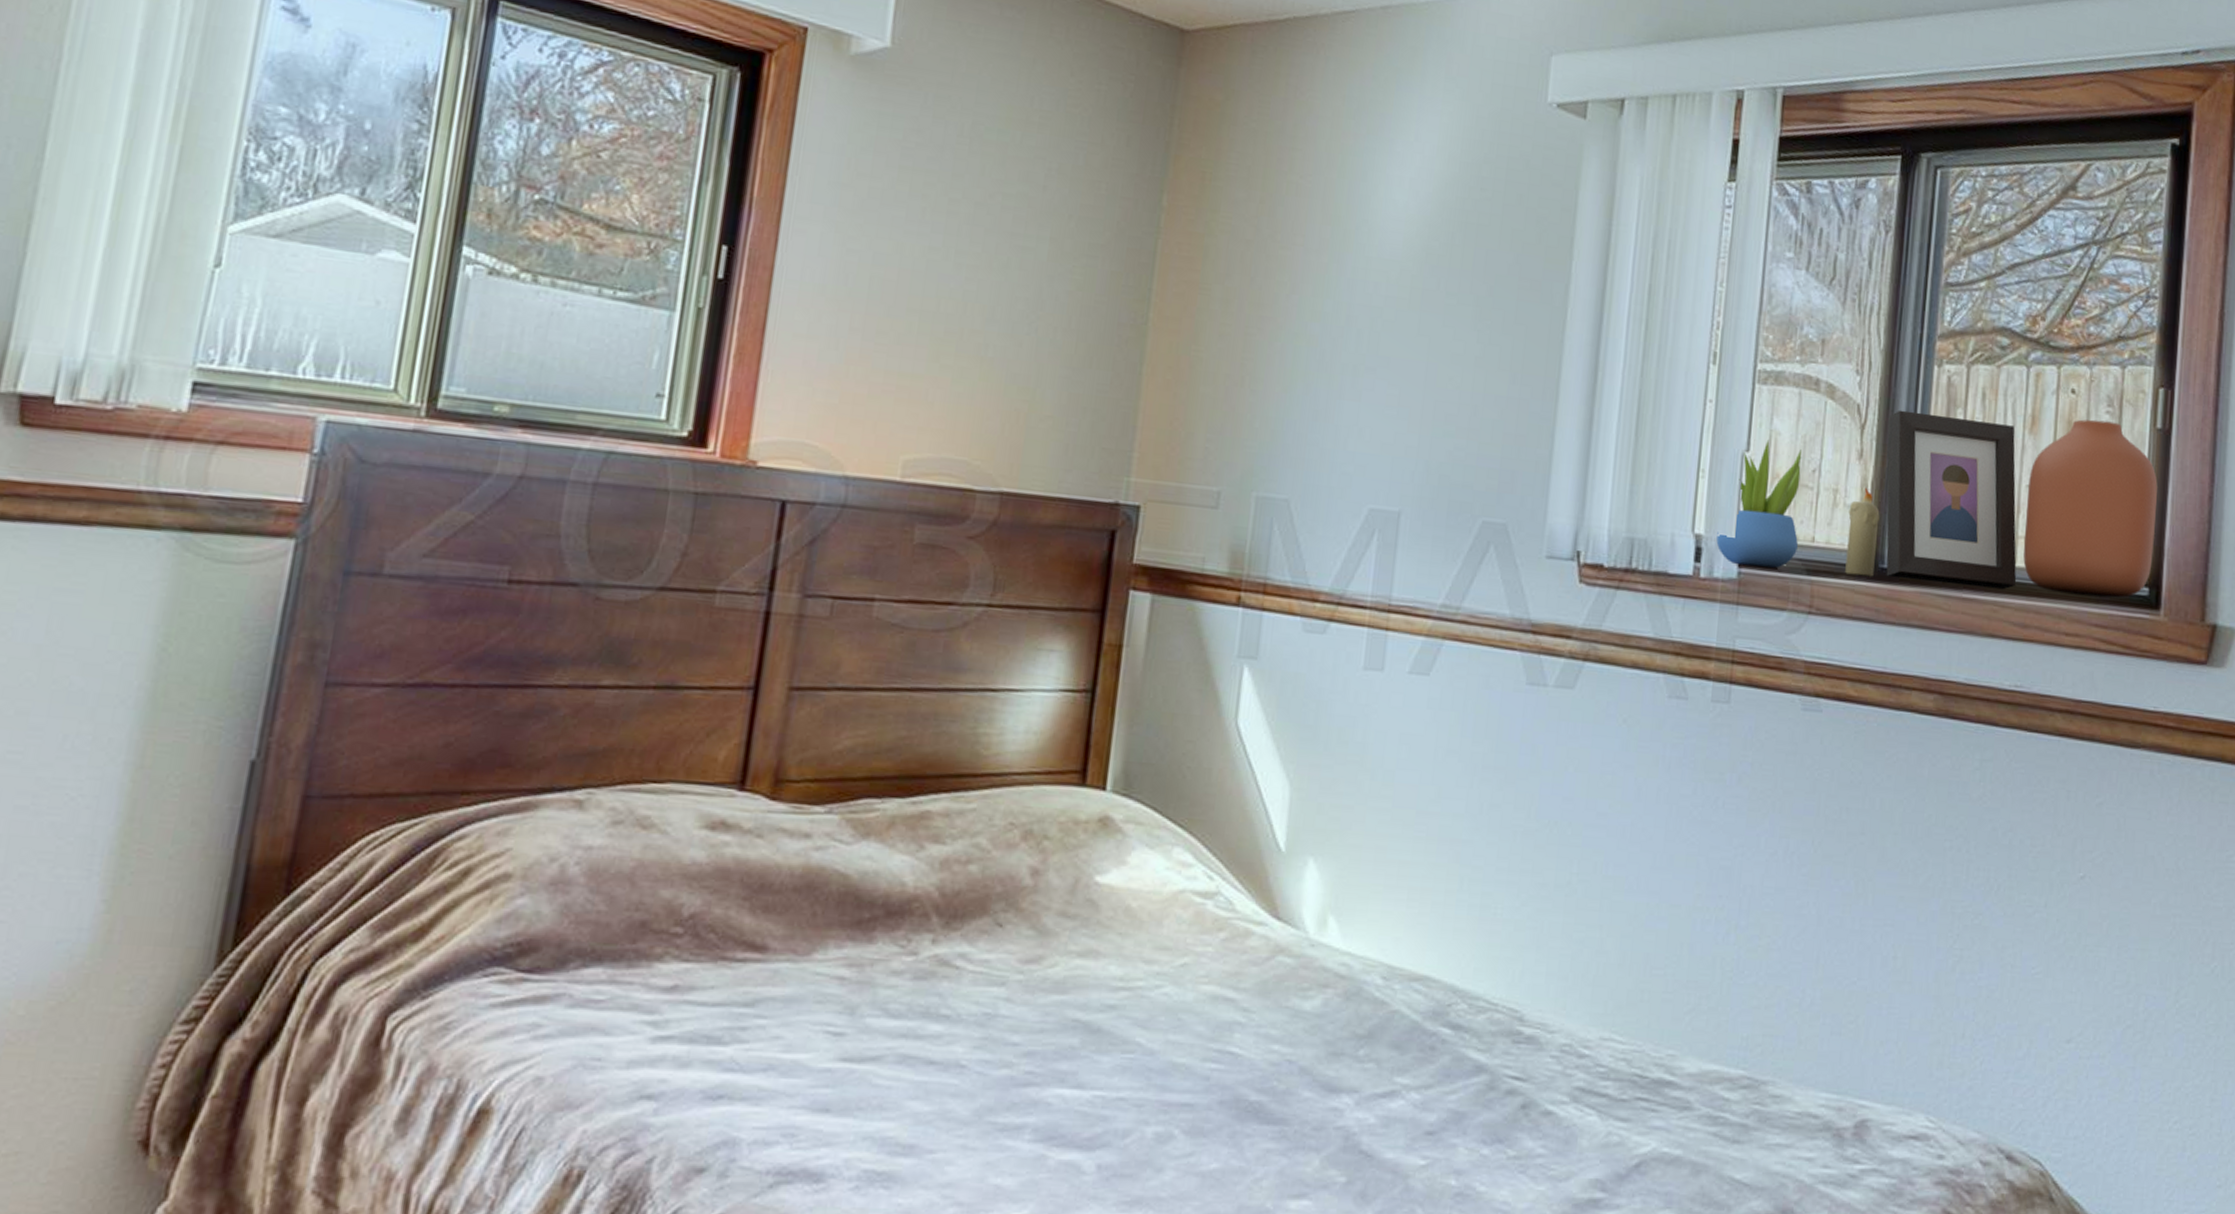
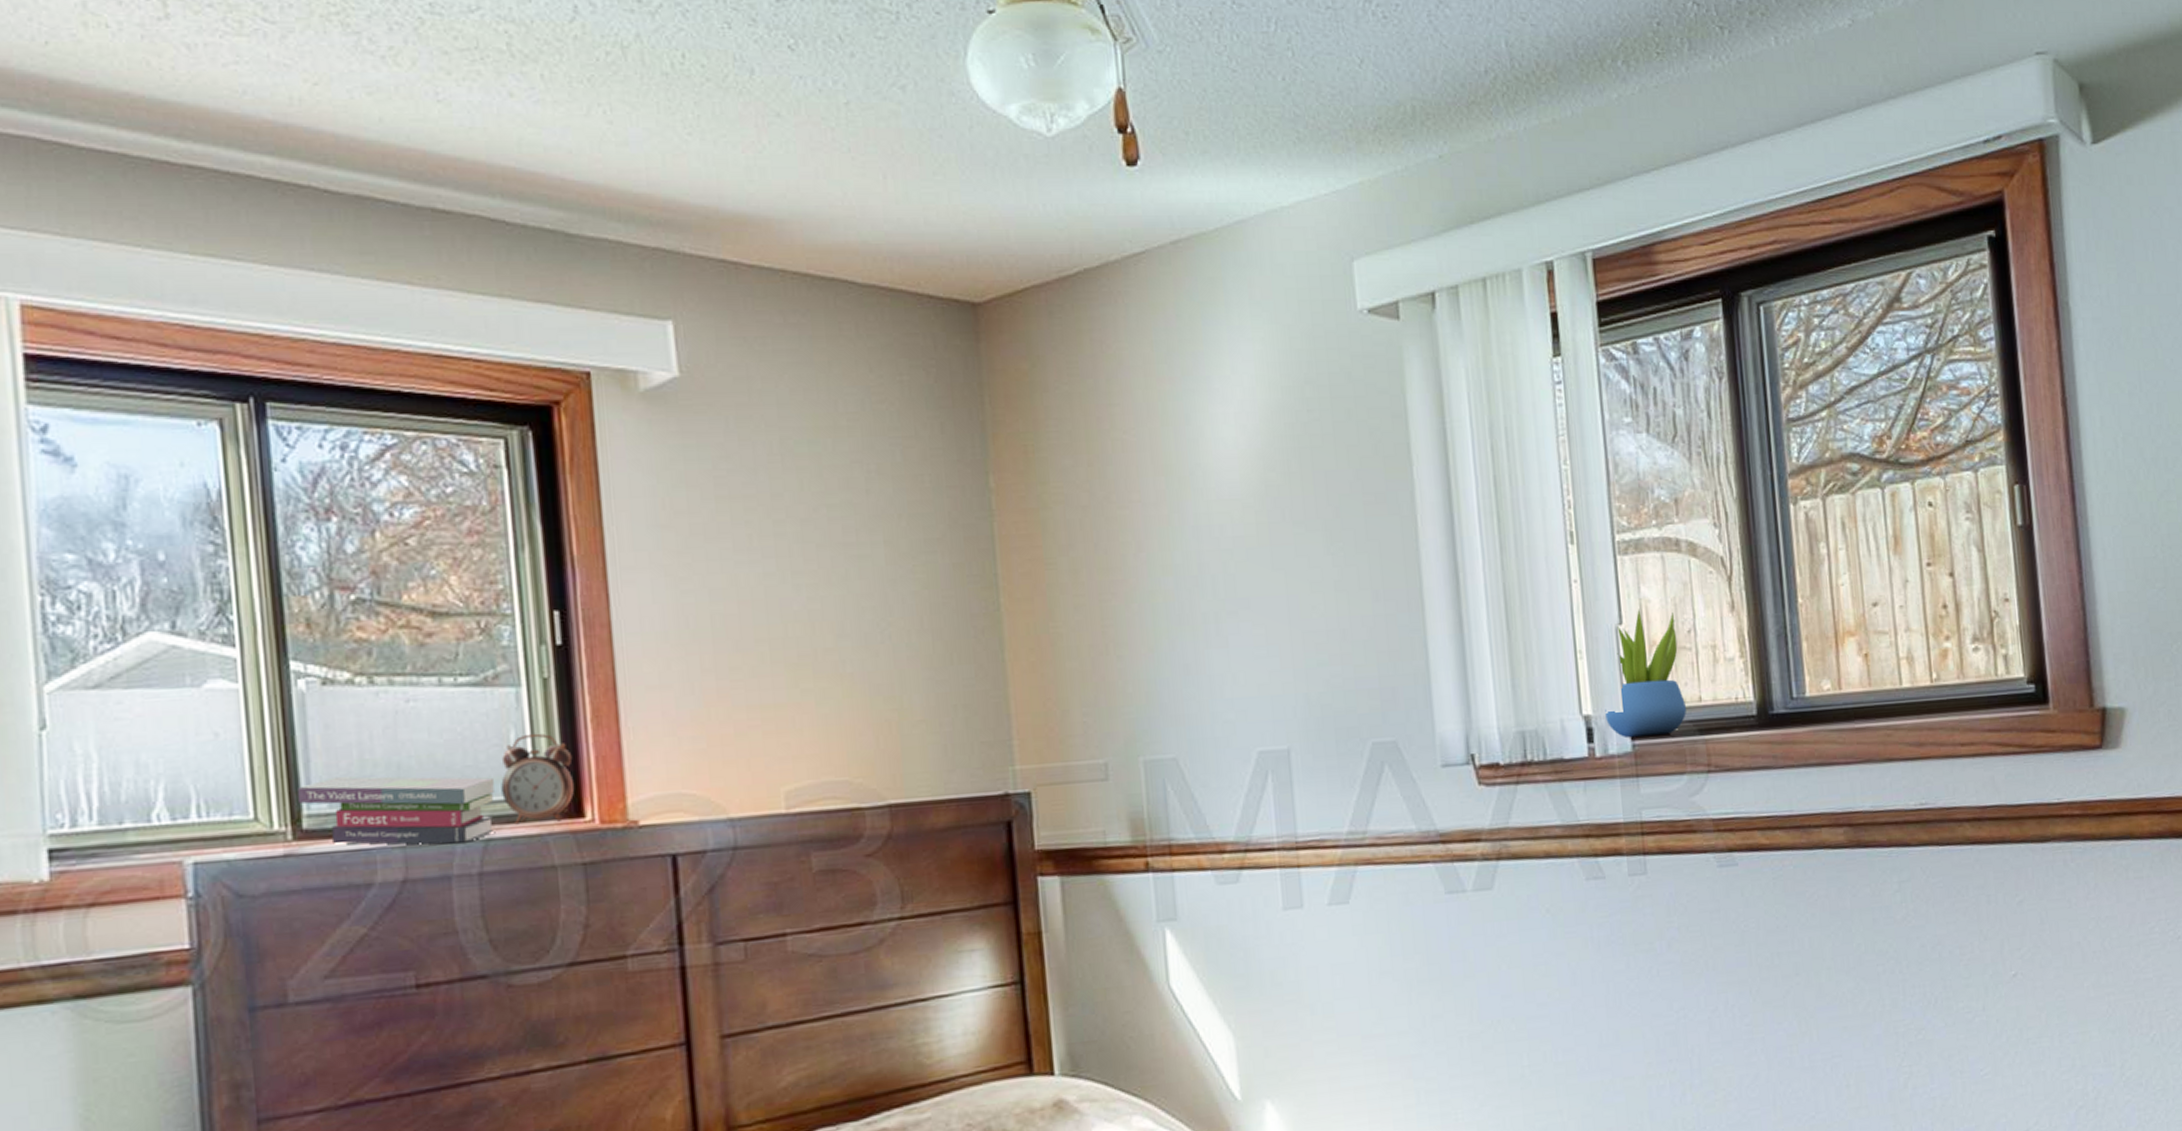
books: none [439,363,628,453] -> present [298,776,494,845]
alarm clock: none [633,358,709,448] -> present [501,733,575,825]
candle: present [1845,487,1880,577] -> none [1730,637,1765,727]
picture frame: present [1886,409,2017,590] -> none [1752,550,1906,722]
vase: present [2023,419,2158,598] -> none [1901,527,2034,706]

